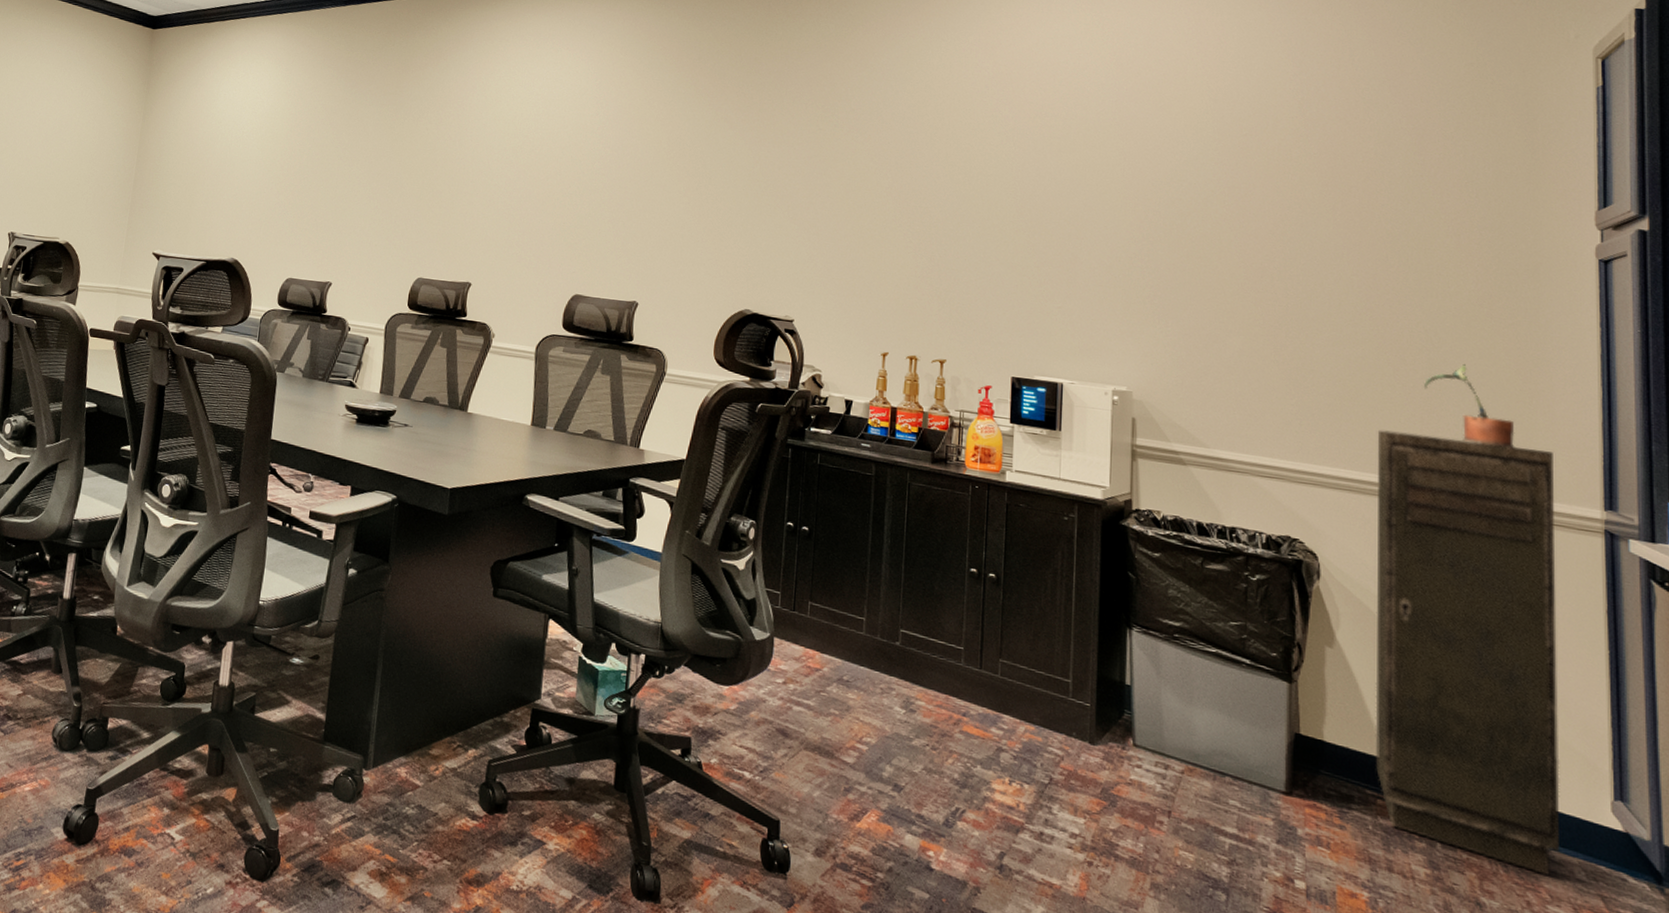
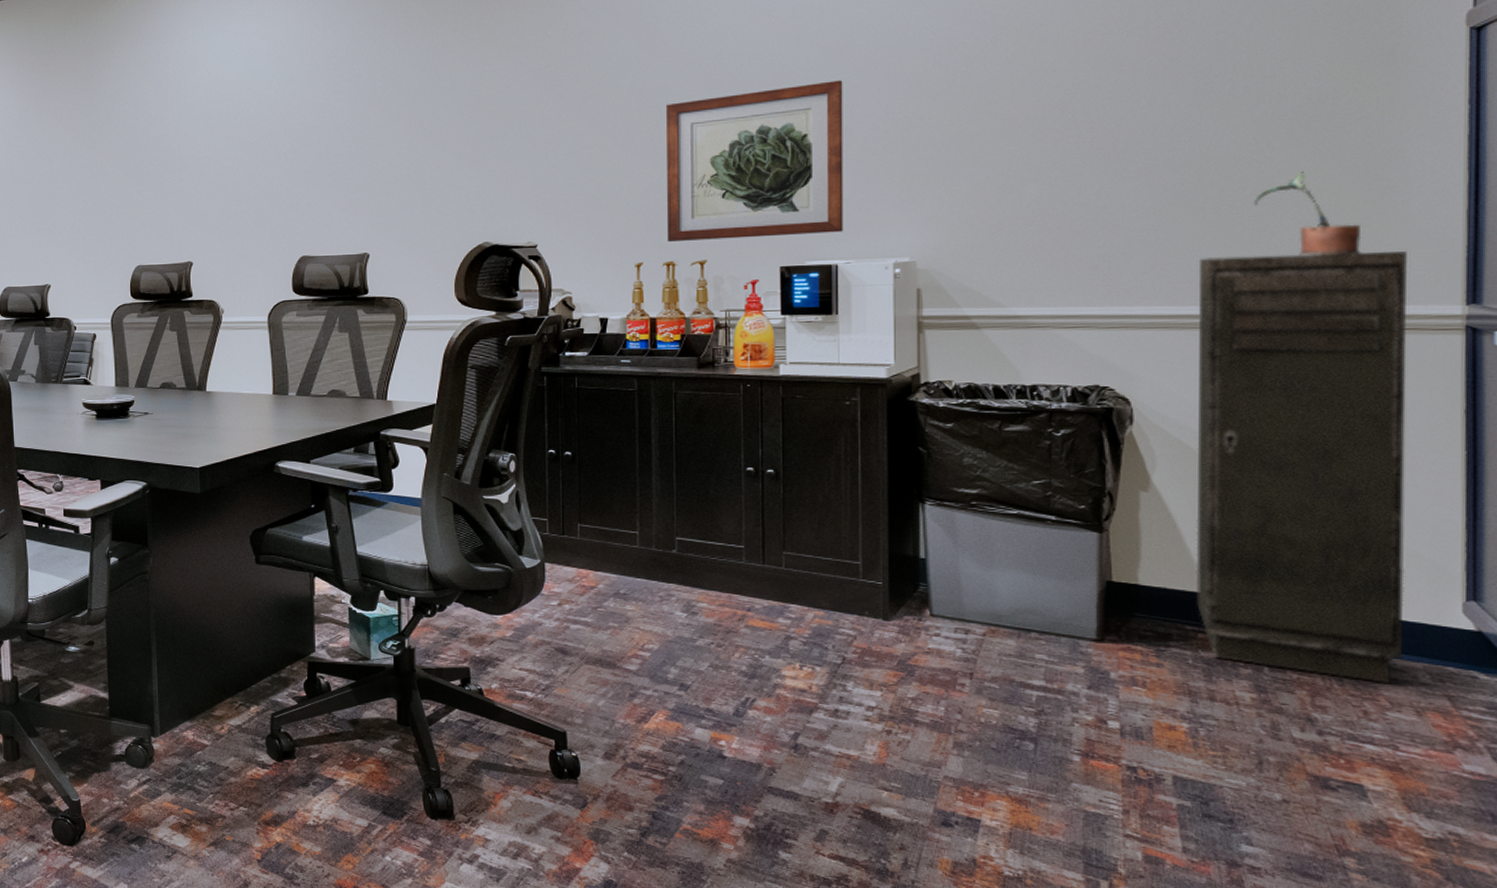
wall art: none [911,209,1075,354] -> present [666,80,844,242]

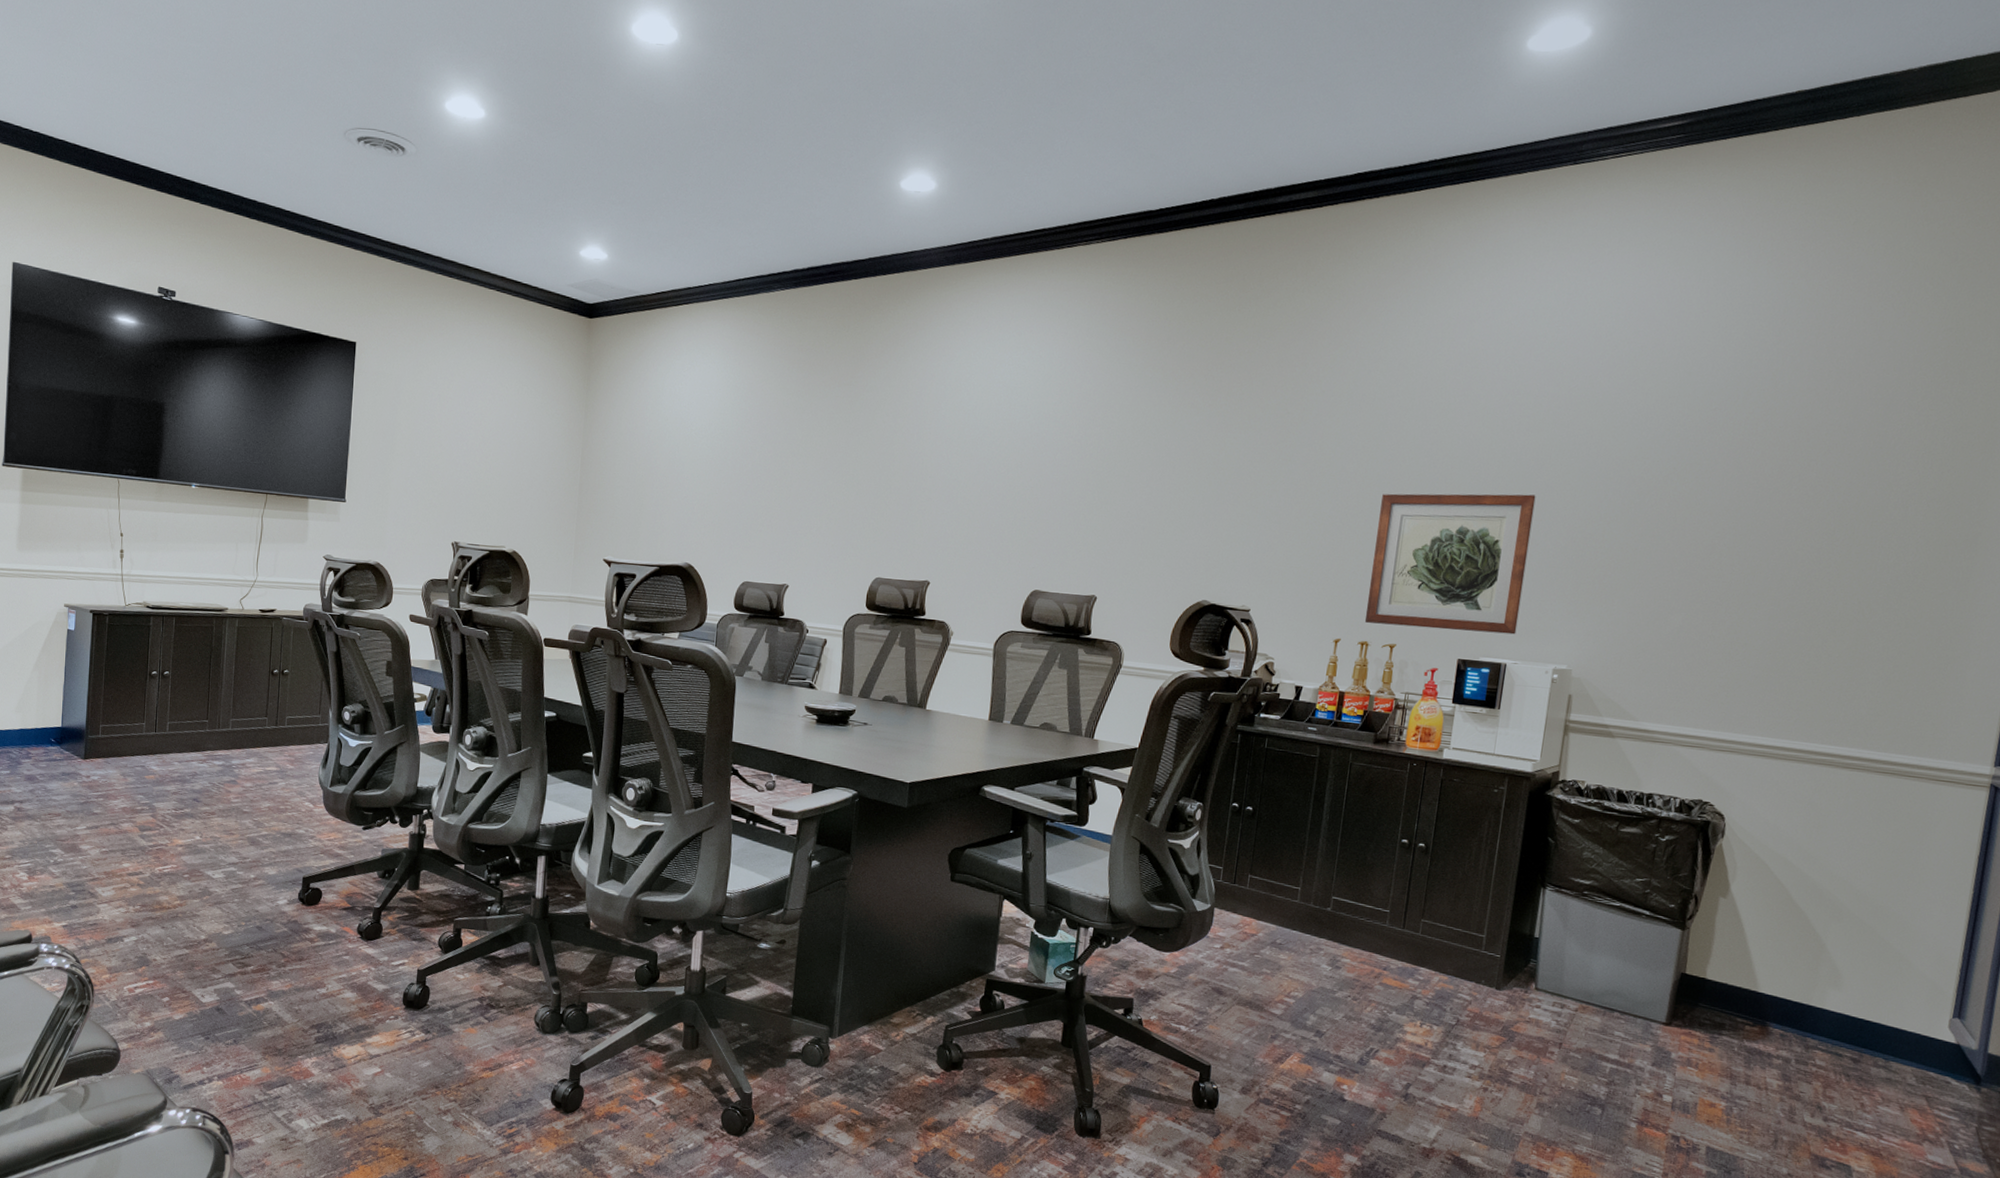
storage cabinet: present [1195,251,1407,683] -> none [1748,698,1958,1082]
potted plant: present [1254,170,1362,256] -> none [1848,633,1926,711]

